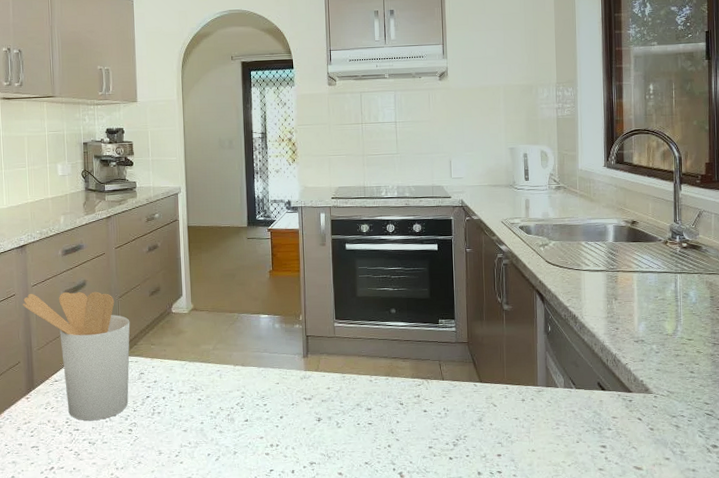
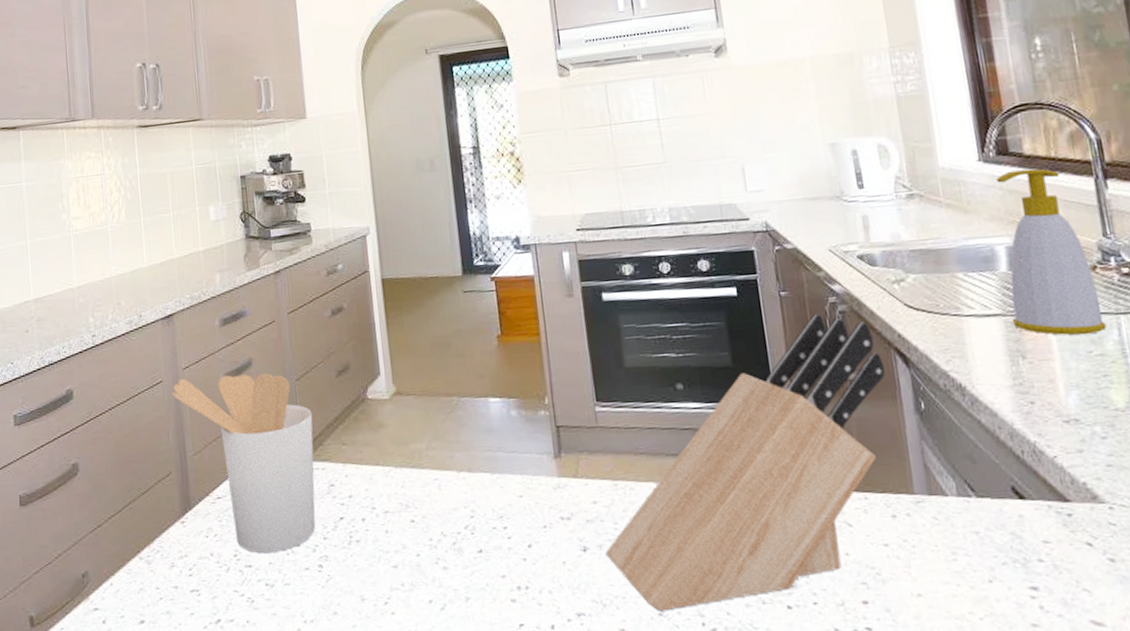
knife block: none [333,265,528,461] -> present [605,314,885,611]
soap bottle: none [611,174,668,286] -> present [996,168,1107,336]

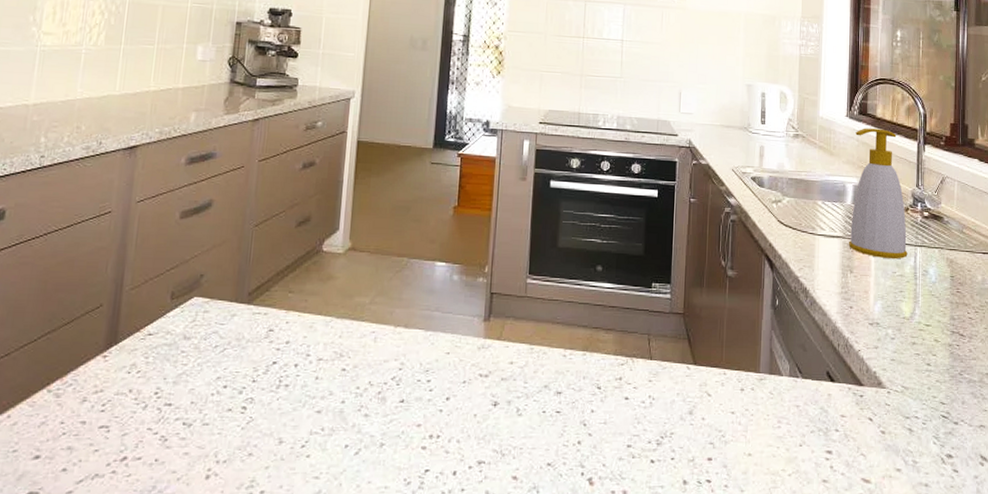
utensil holder: present [172,373,316,554] -> none [119,212,265,393]
knife block: present [605,314,885,611] -> none [512,220,755,462]

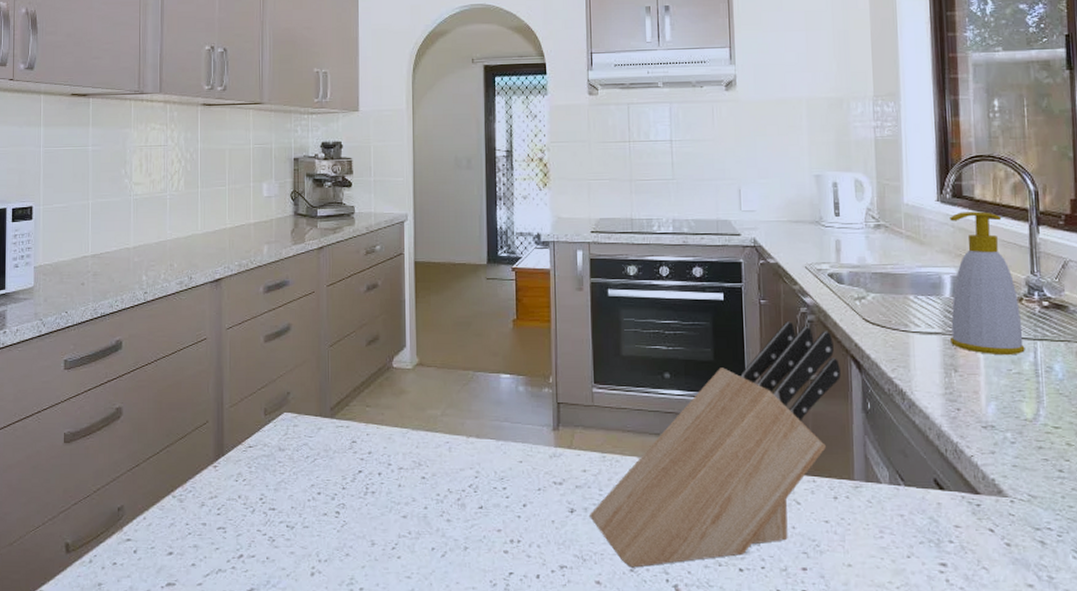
knife block: none [512,220,755,462] -> present [590,321,841,568]

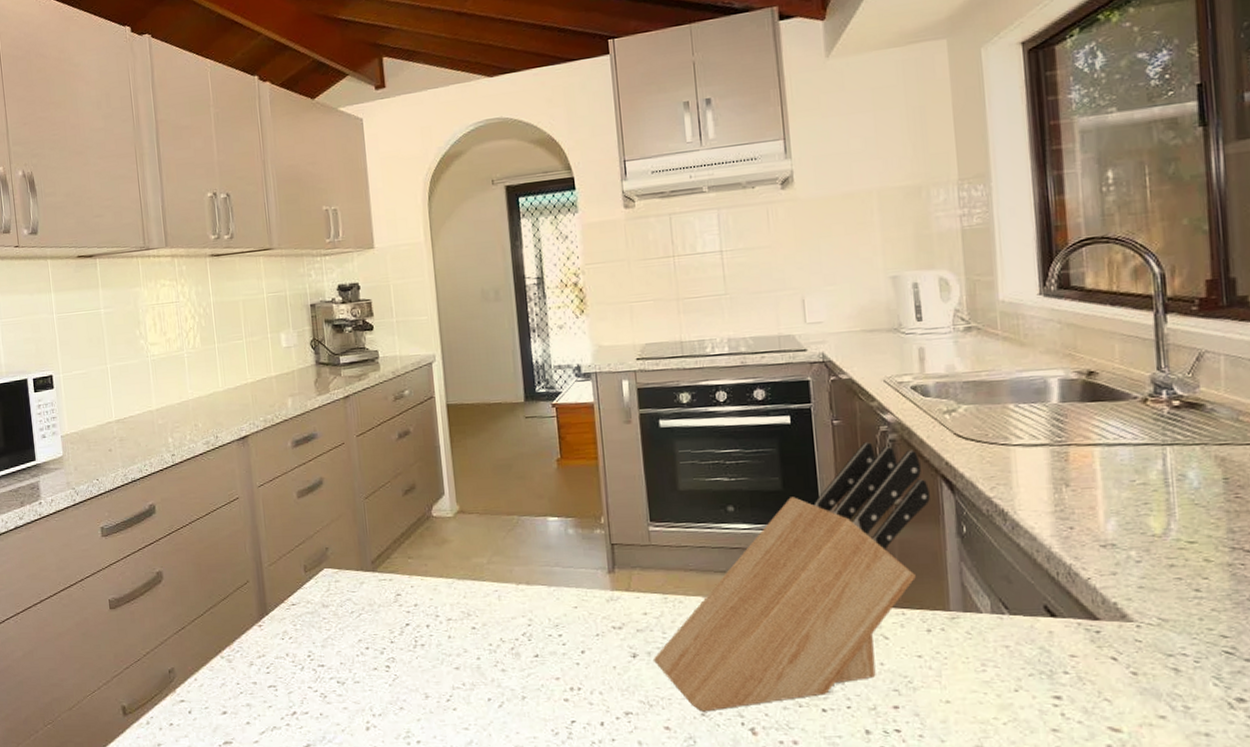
soap bottle: present [949,211,1025,356] -> none [1055,302,1152,465]

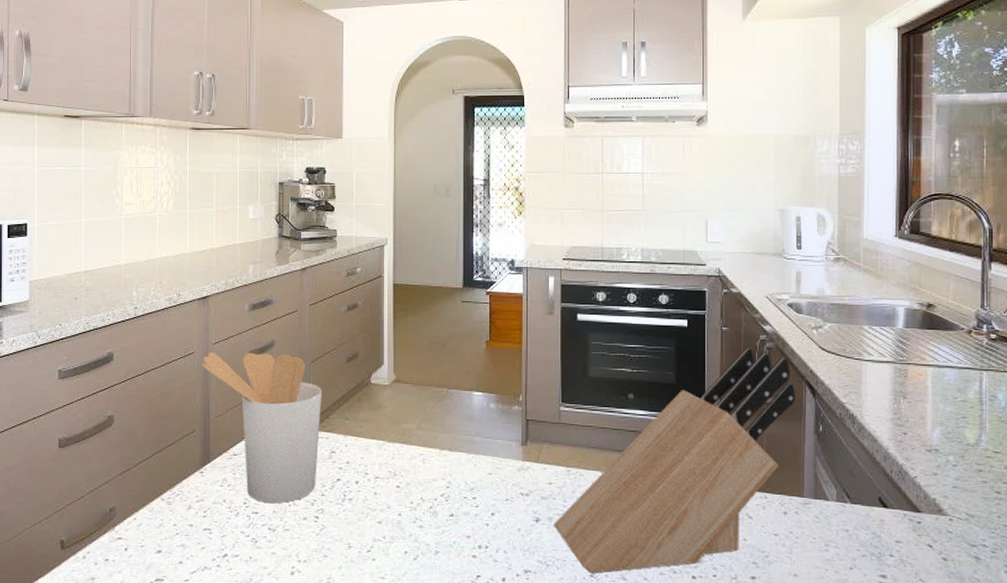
utensil holder: none [248,491,384,655] -> present [202,352,322,504]

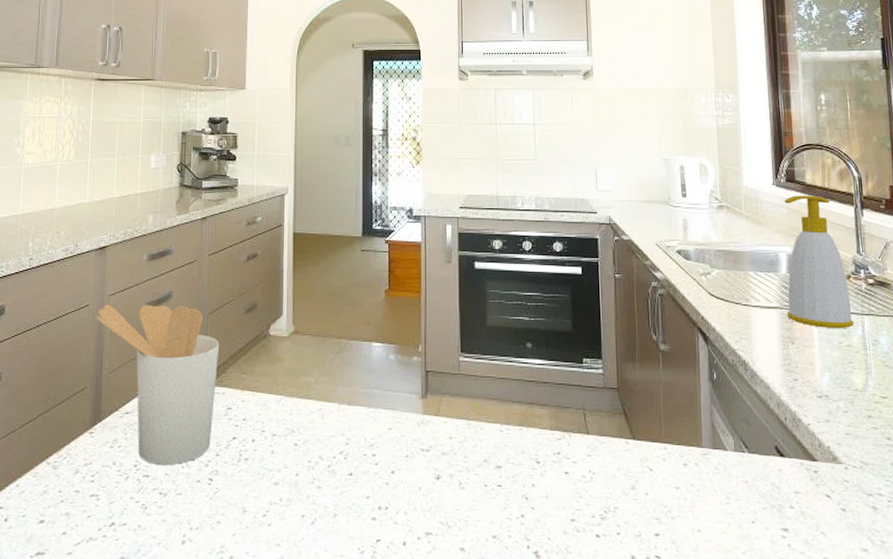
knife block: present [554,348,795,574] -> none [455,295,689,534]
soap bottle: none [900,247,971,384] -> present [784,195,854,329]

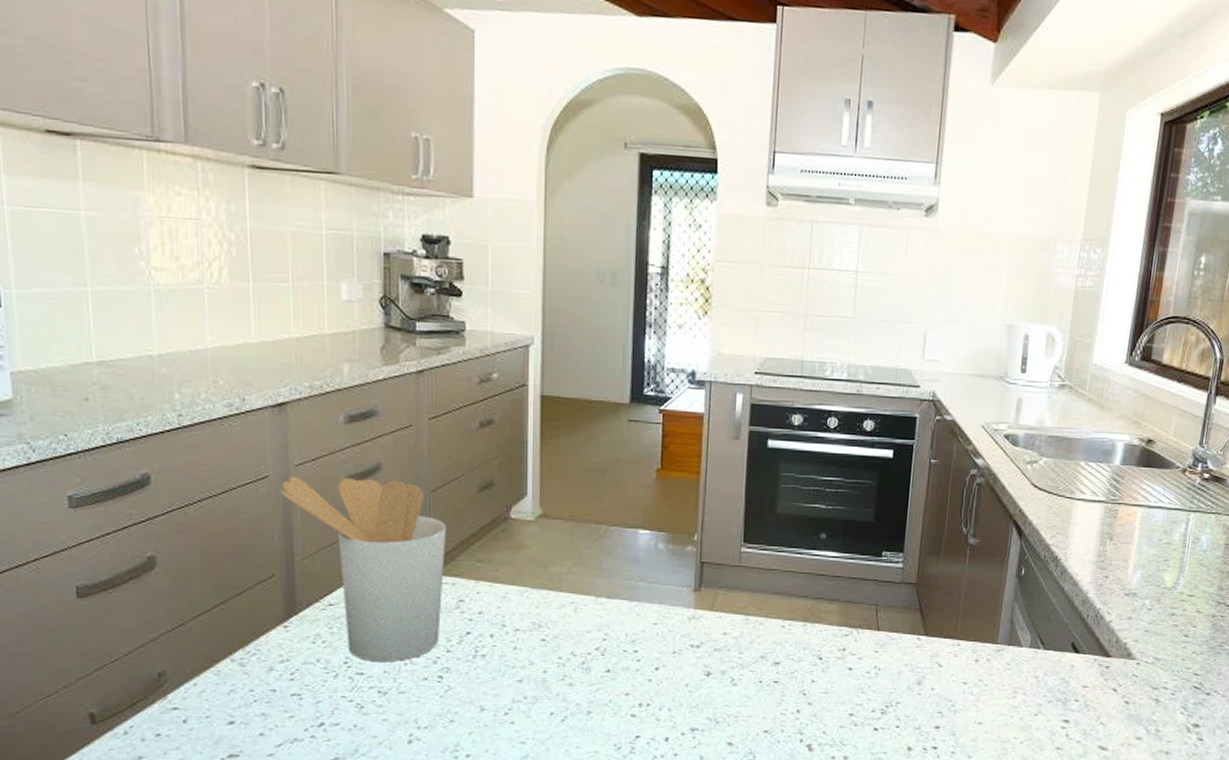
soap bottle: present [784,195,854,329] -> none [1111,376,1184,526]

